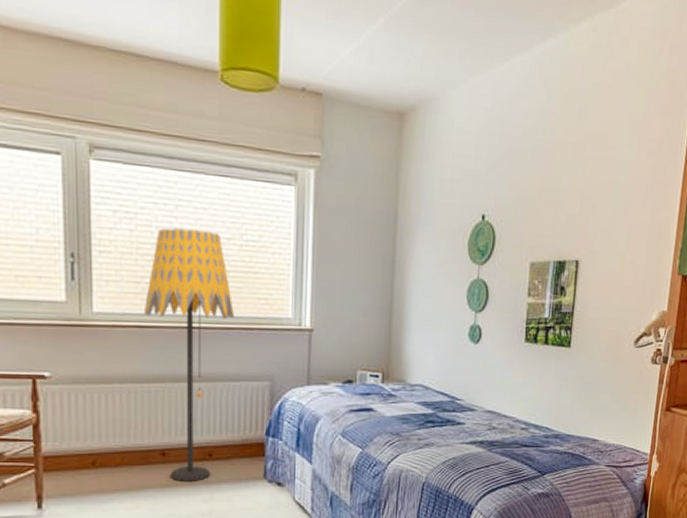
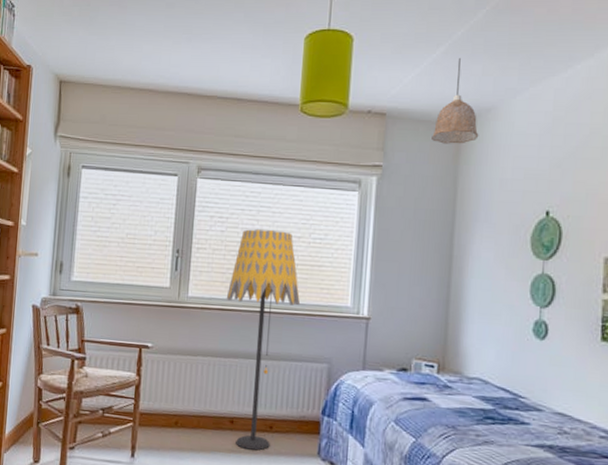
pendant lamp: none [372,35,421,137] -> present [432,58,479,144]

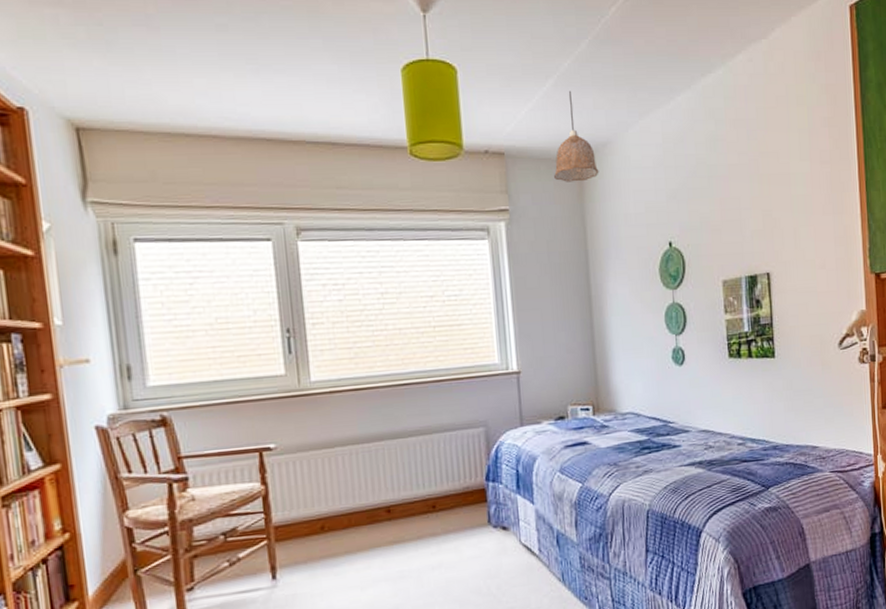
floor lamp: present [226,229,301,451] -> none [358,292,445,537]

